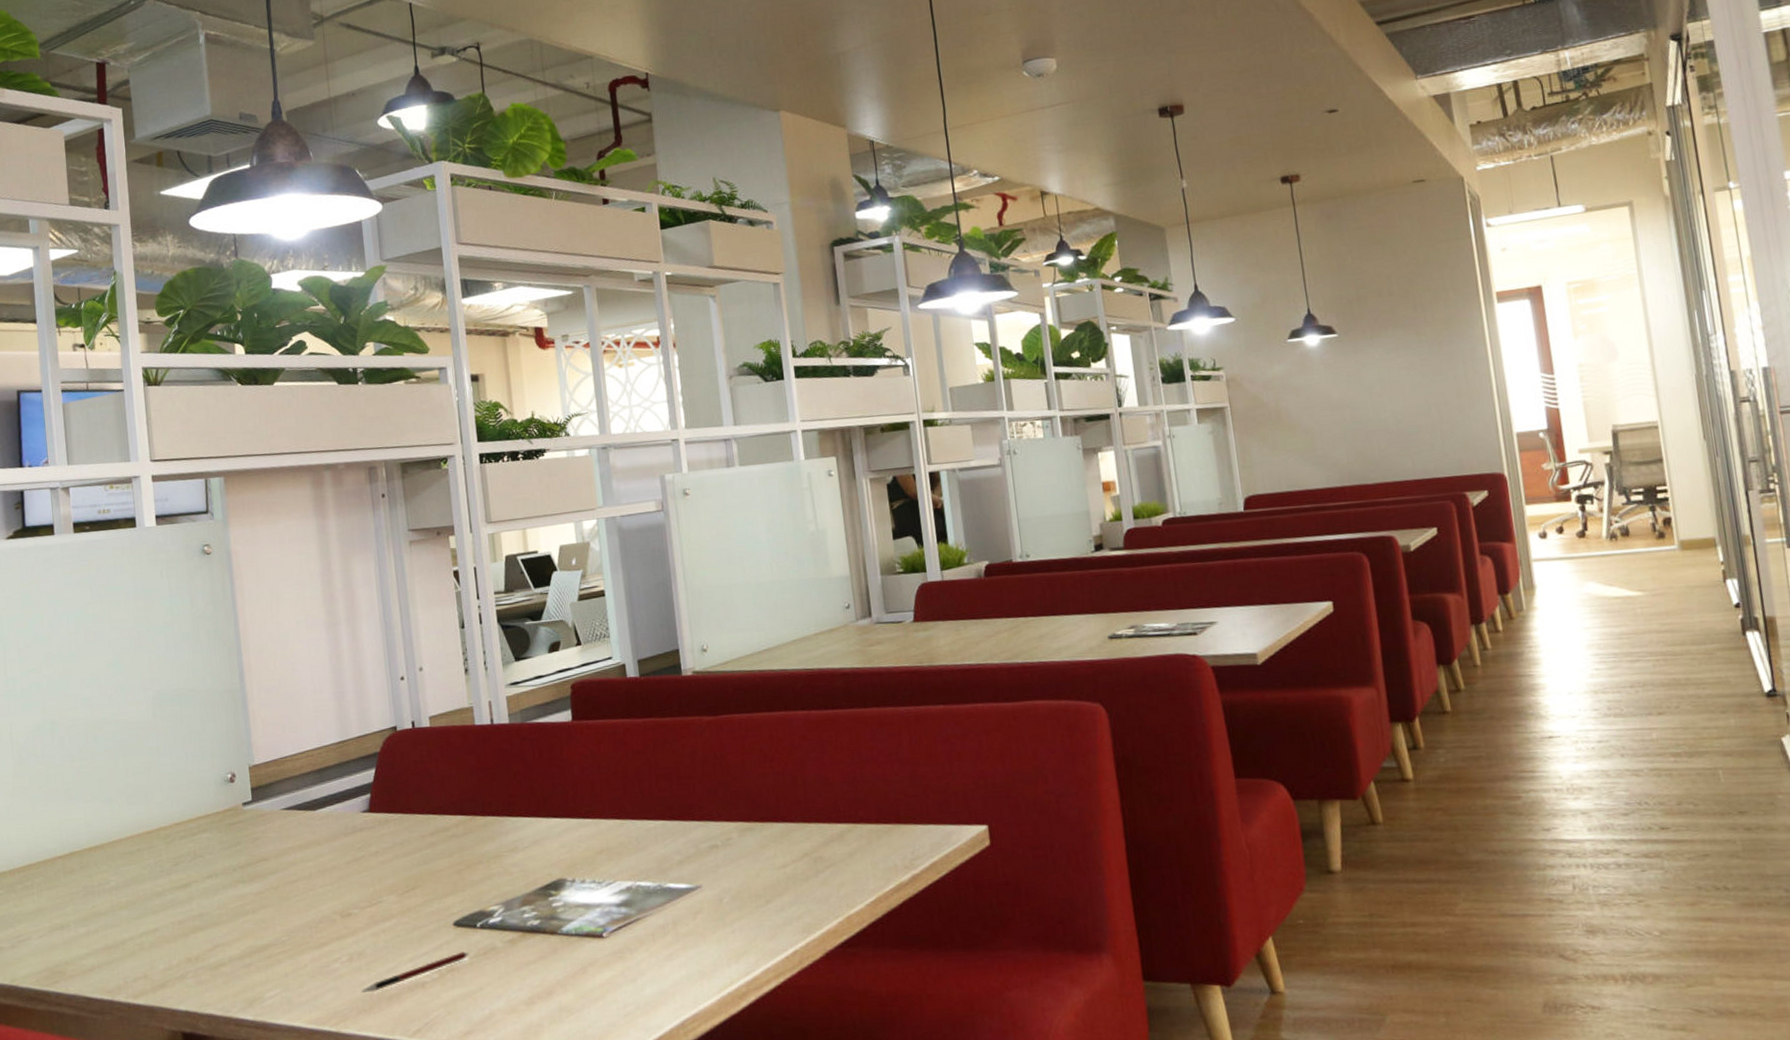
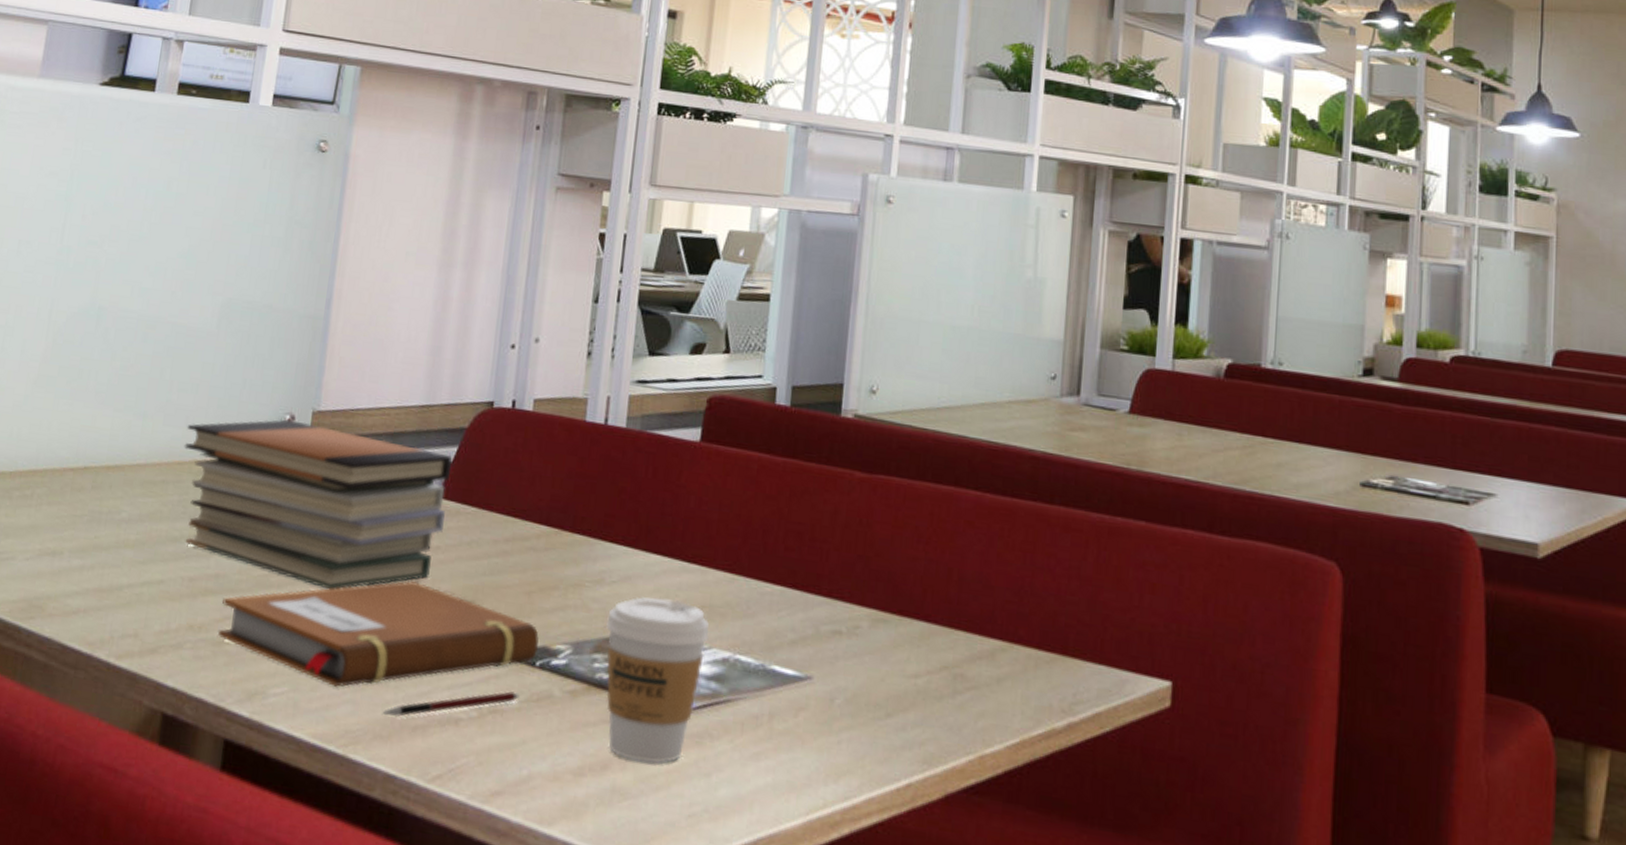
book stack: none [147,776,378,905] -> present [184,419,452,590]
notebook: none [210,883,476,980] -> present [217,581,539,687]
coffee cup: none [526,849,612,983] -> present [606,597,709,763]

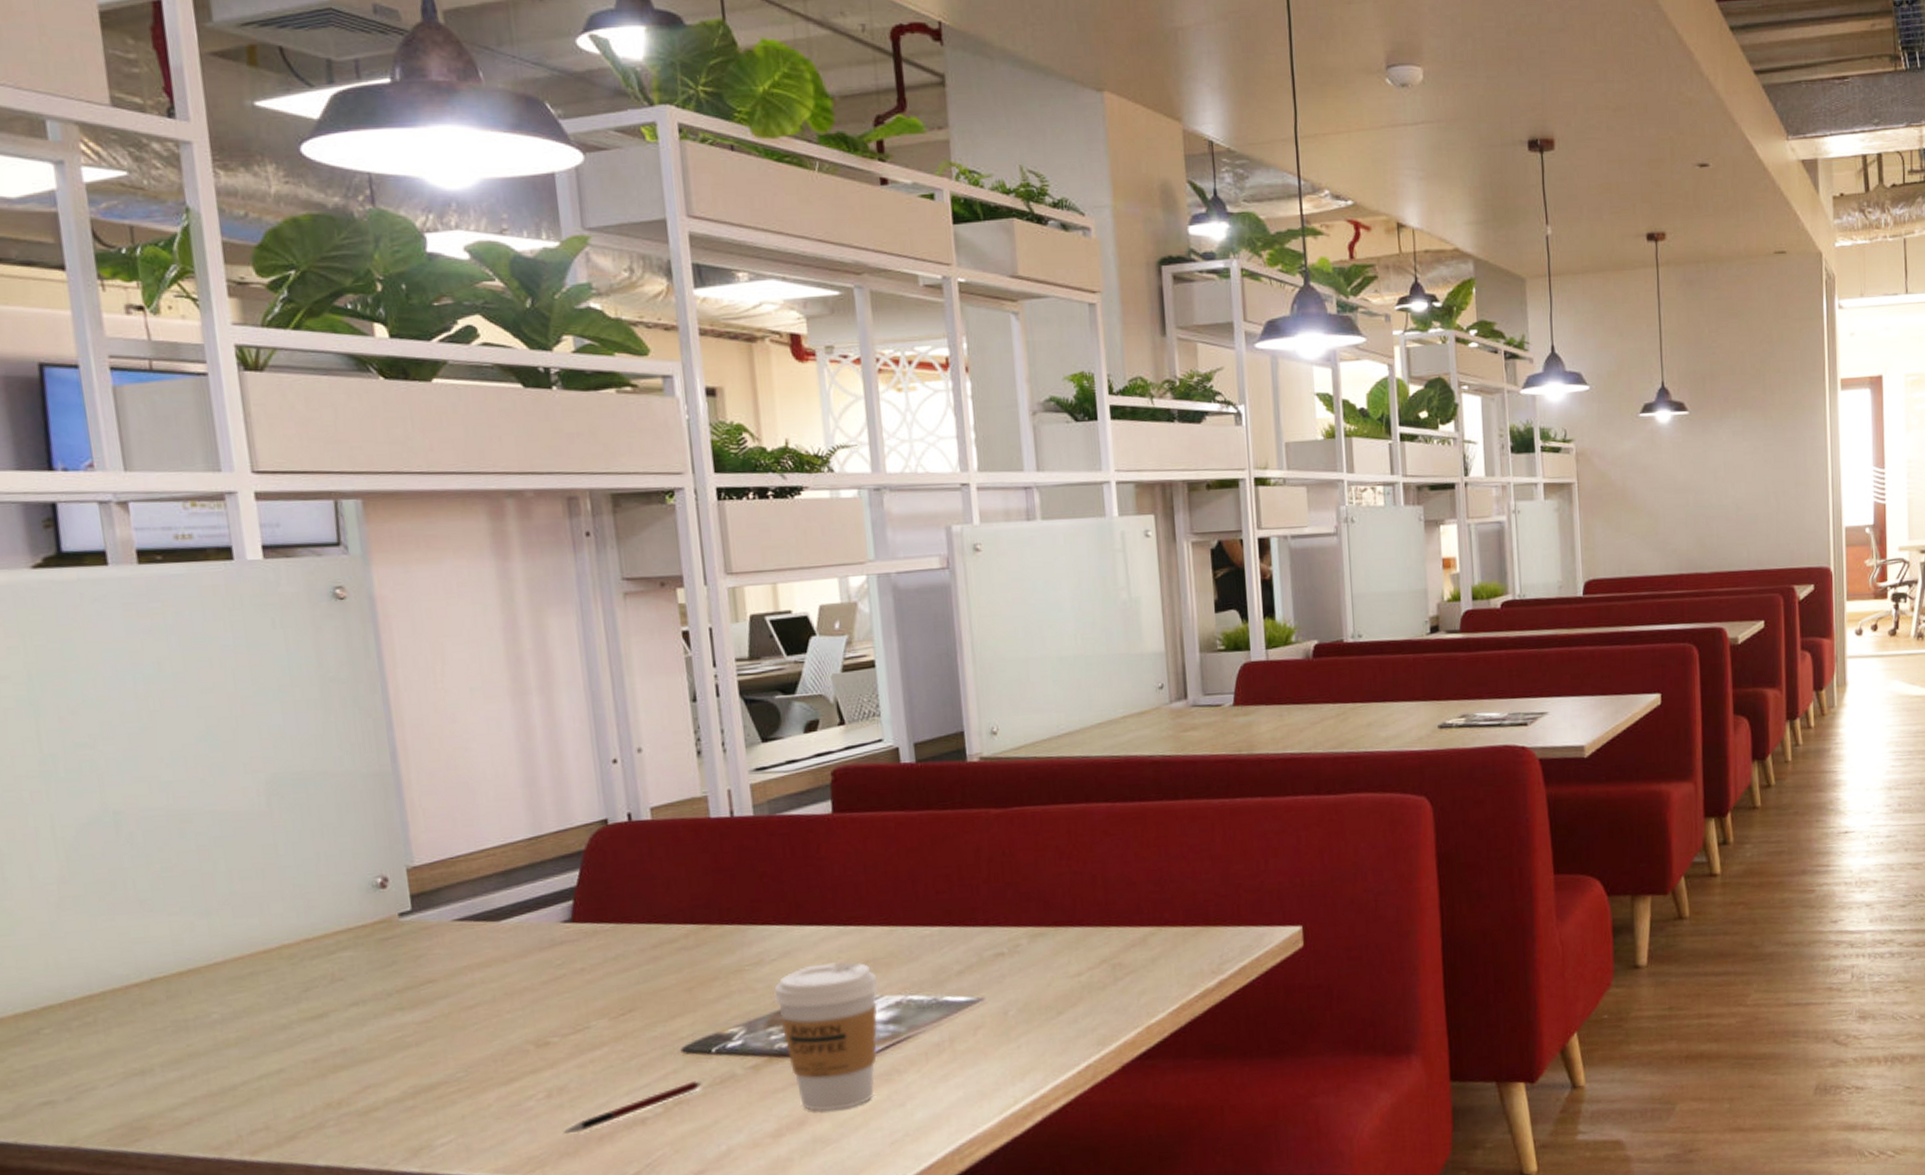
book stack: present [184,419,452,590] -> none [262,879,584,1035]
notebook: present [217,581,539,687] -> none [357,1006,711,1122]

